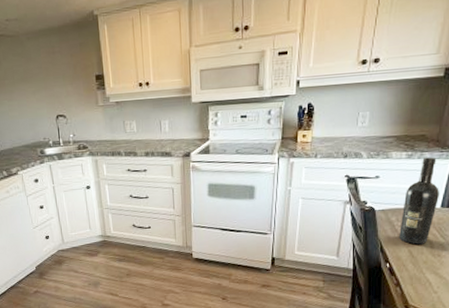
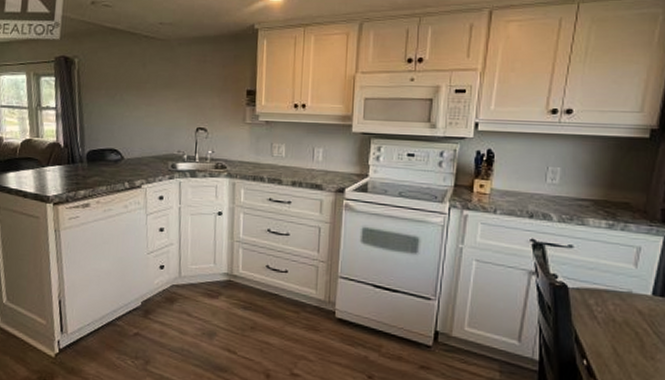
wine bottle: present [399,157,439,245] -> none [599,230,649,340]

